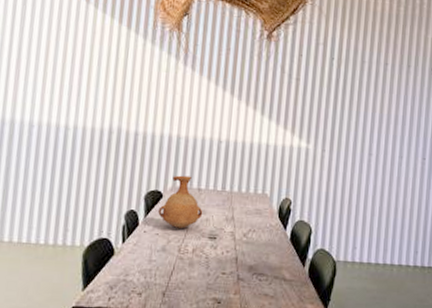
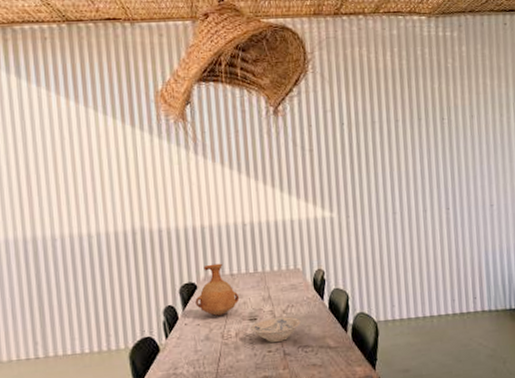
bowl: none [208,240,260,265] -> present [250,316,301,342]

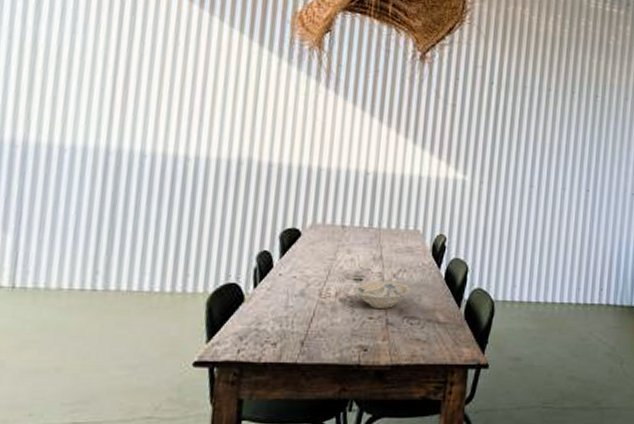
vase: present [195,263,240,317] -> none [296,211,348,271]

